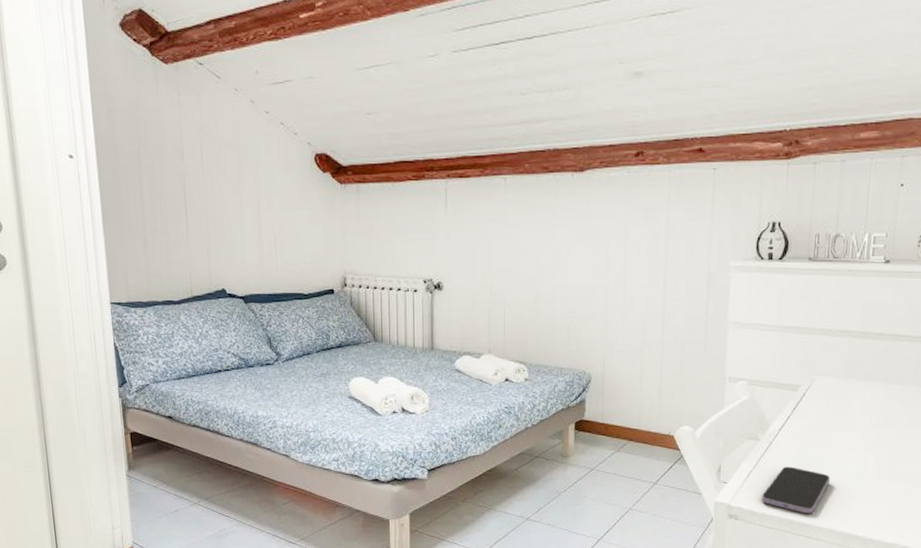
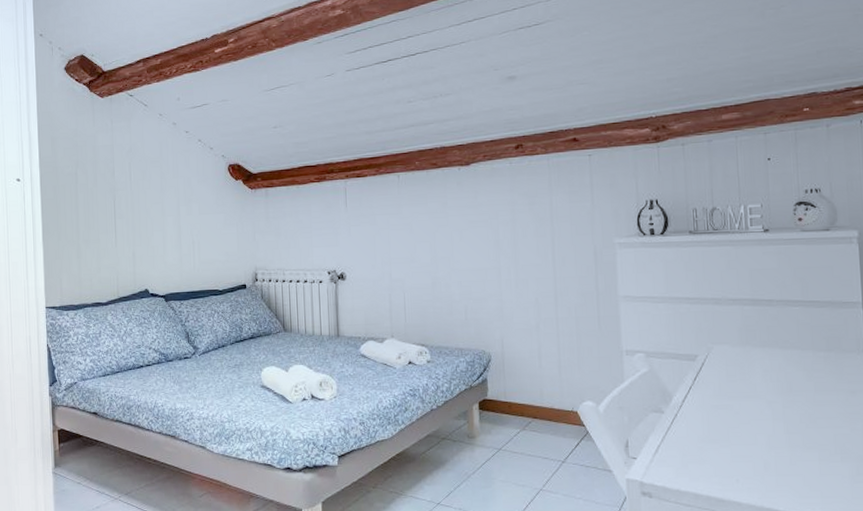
smartphone: present [762,466,830,514] -> none [674,439,742,489]

